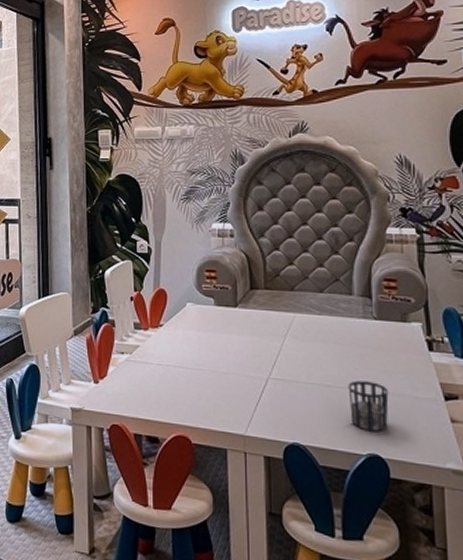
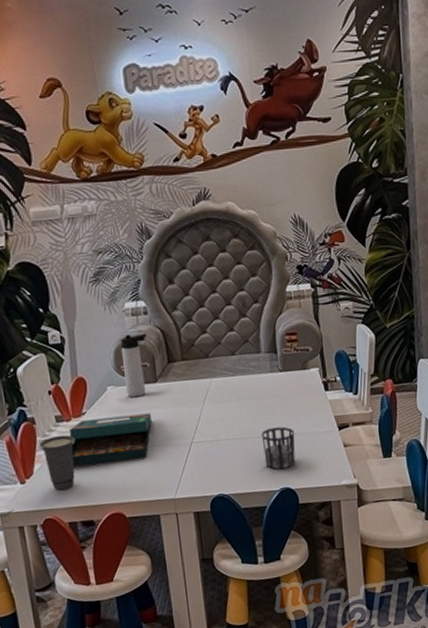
cup: none [116,342,150,399] -> present [39,435,75,491]
board game: none [144,332,227,384] -> present [70,413,152,467]
thermos bottle: none [205,254,231,319] -> present [121,333,147,398]

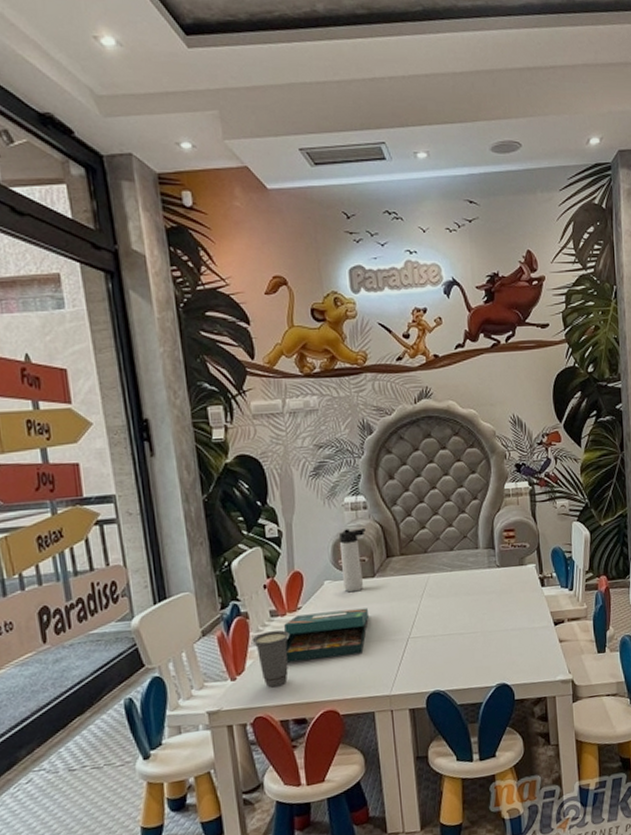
cup: present [261,426,296,470] -> none [478,622,512,665]

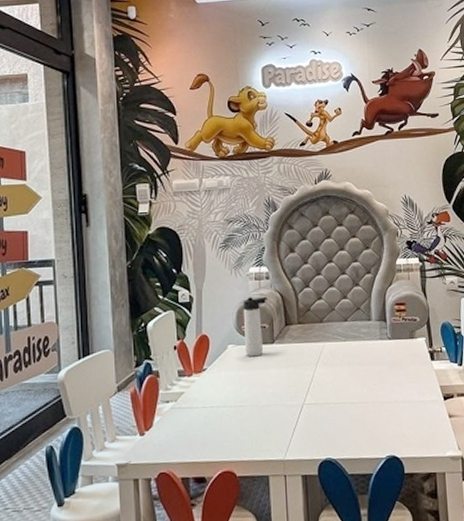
cup: present [252,630,290,688] -> none [161,389,195,445]
board game: present [284,608,368,663] -> none [190,372,267,421]

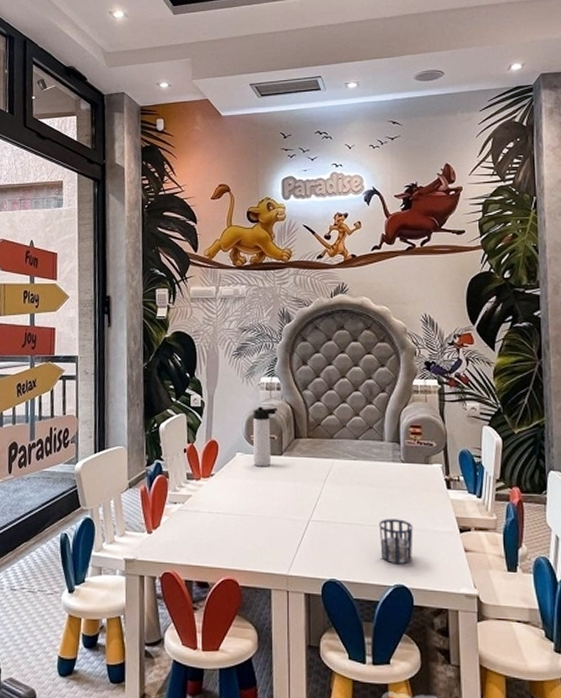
cup: none [369,393,402,437] -> present [379,519,413,565]

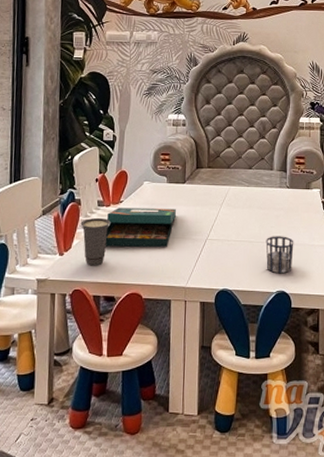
cup: none [169,492,202,547] -> present [80,217,111,266]
board game: none [196,482,273,528] -> present [105,208,176,247]
thermos bottle: present [253,406,277,467] -> none [159,140,182,194]

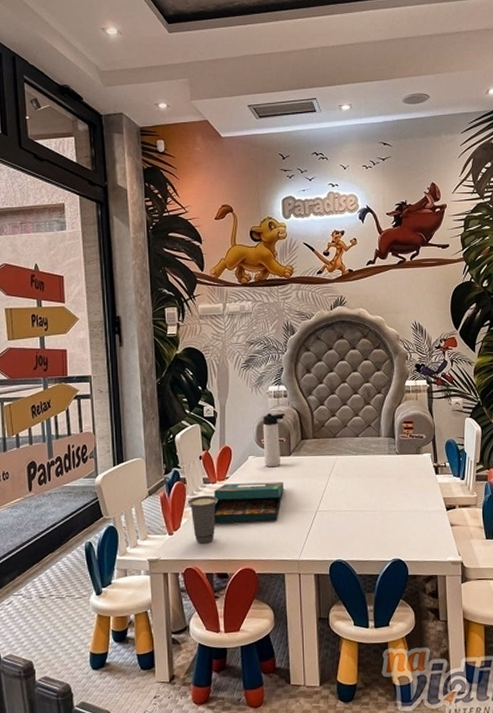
thermos bottle: none [159,140,182,194] -> present [263,412,285,468]
cup: present [266,236,294,274] -> none [378,503,407,542]

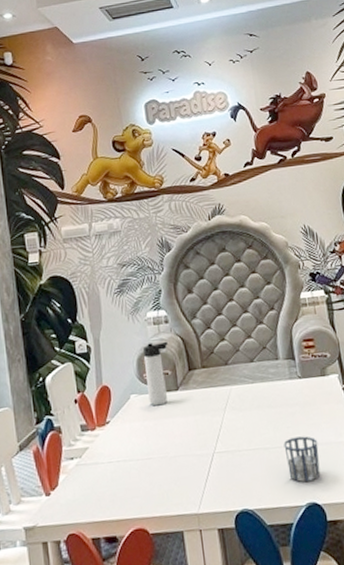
cup: present [187,495,218,544] -> none [64,444,100,504]
board game: present [213,482,284,524] -> none [94,421,174,478]
cup: none [378,503,407,542] -> present [283,436,321,483]

